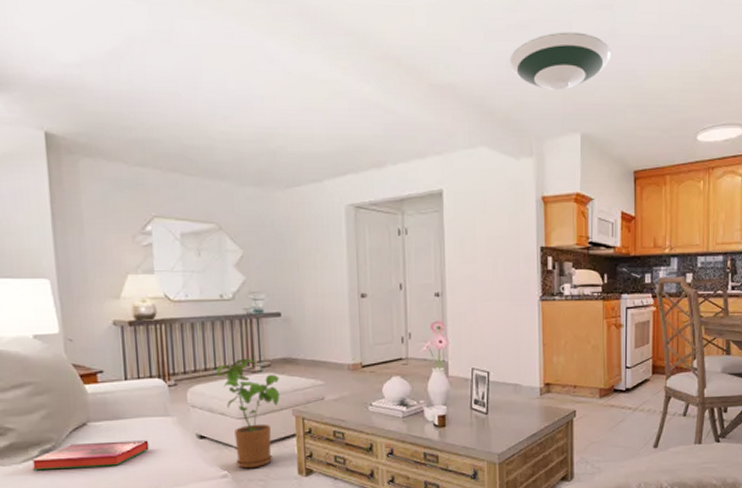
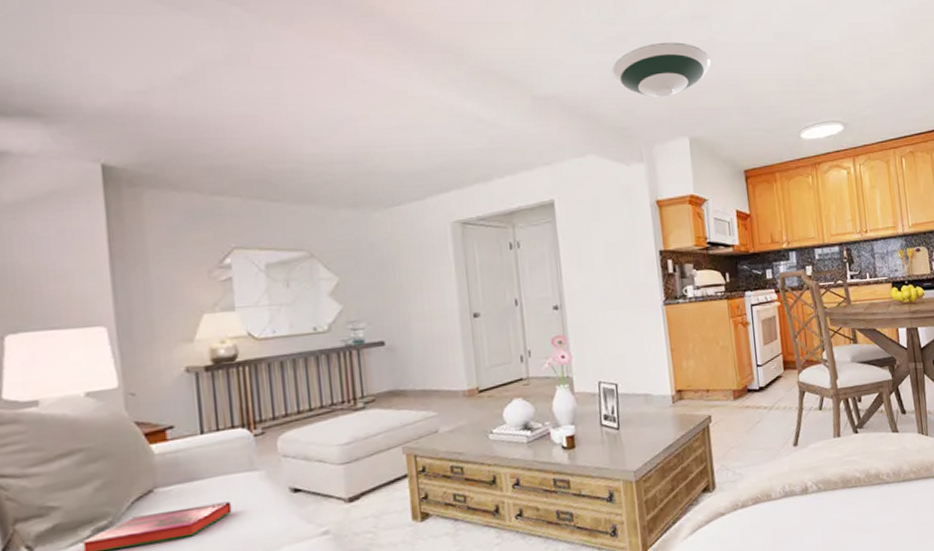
house plant: present [215,358,280,469] -> none [310,394,388,521]

